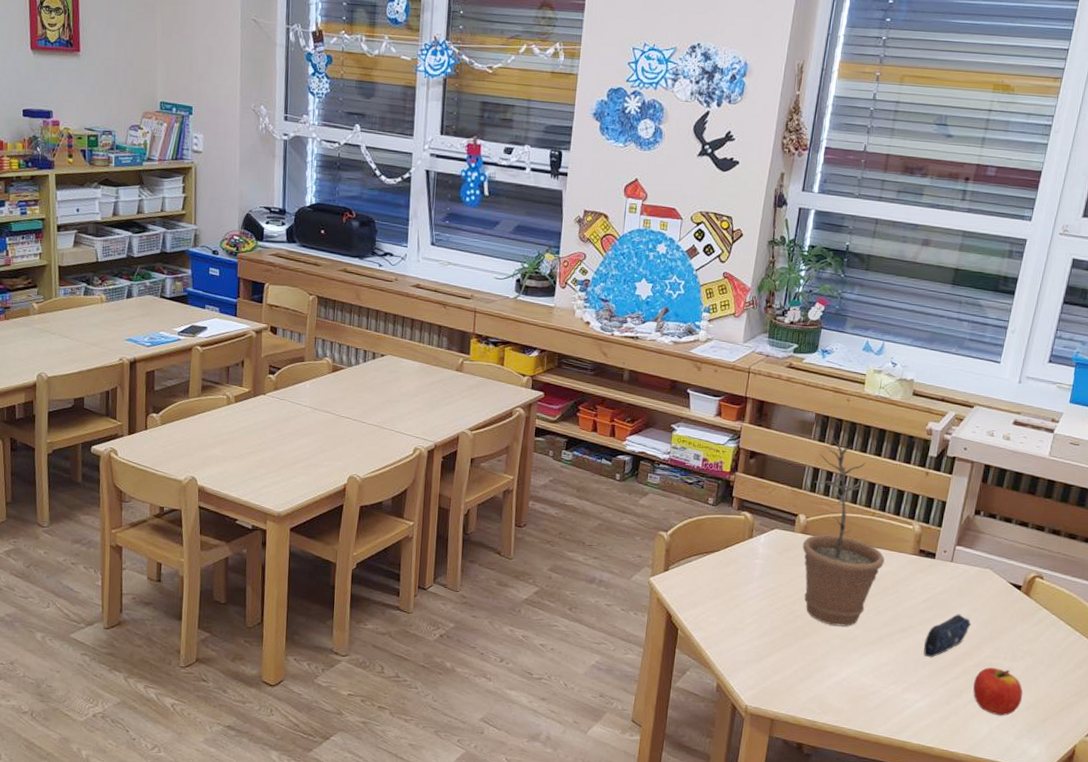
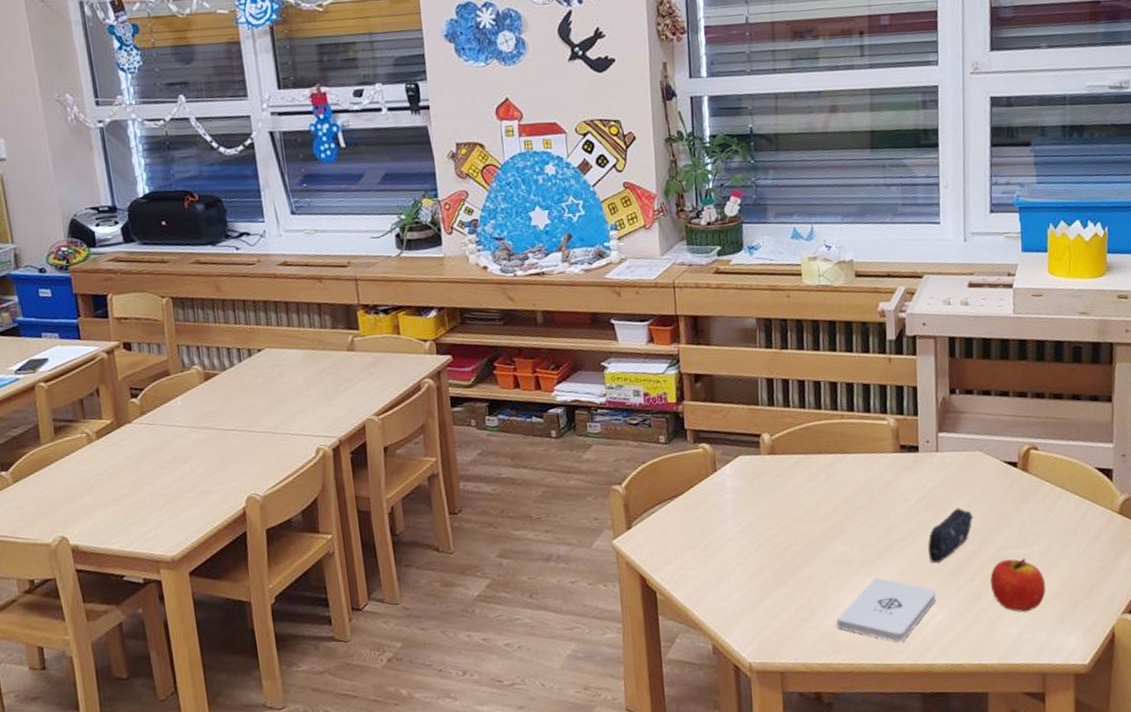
plant pot: present [802,435,885,626] -> none [769,338,866,551]
notepad: none [829,658,923,717] -> present [836,577,937,643]

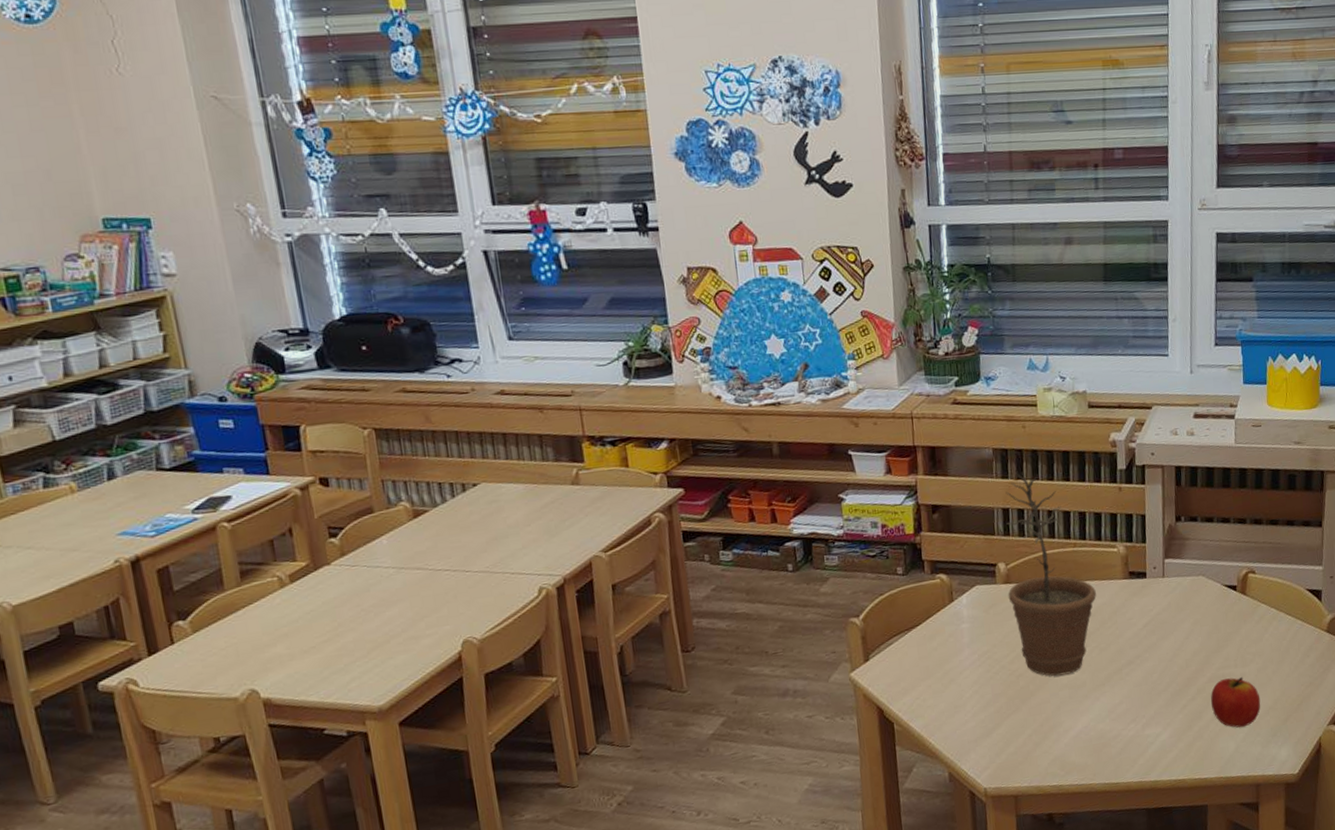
plant pot: none [769,338,866,551] -> present [1005,469,1096,676]
notepad: present [836,577,937,643] -> none [1068,700,1161,762]
pencil case: present [928,508,974,564] -> none [1154,630,1197,685]

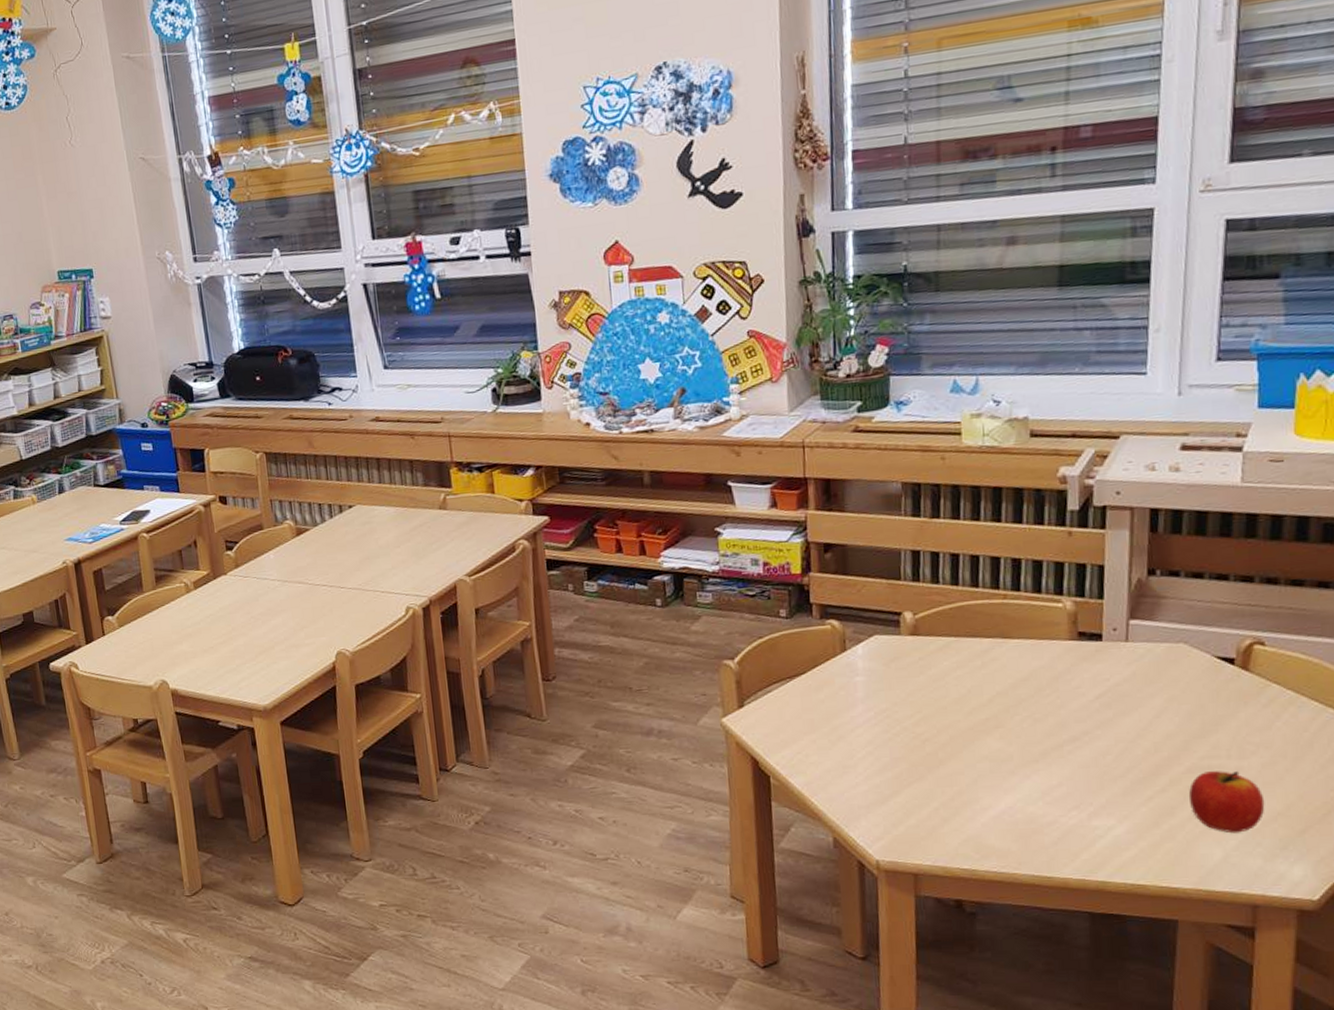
plant pot: present [1005,469,1096,676] -> none [914,506,1031,746]

